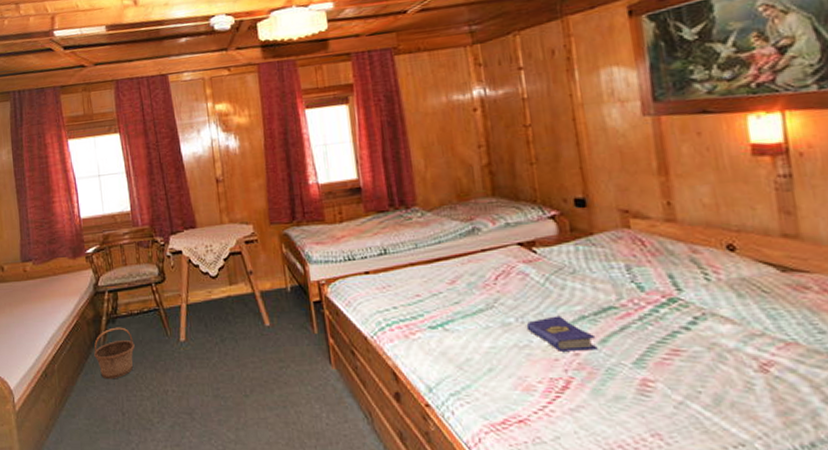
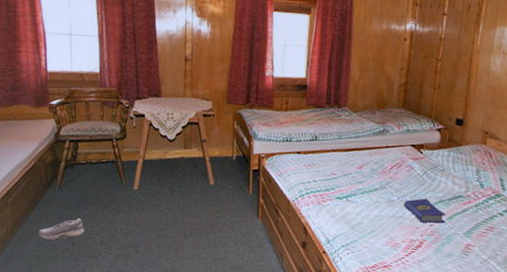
shoe: none [87,382,134,410] -> present [39,218,85,240]
basket: present [94,327,135,380] -> none [50,172,90,216]

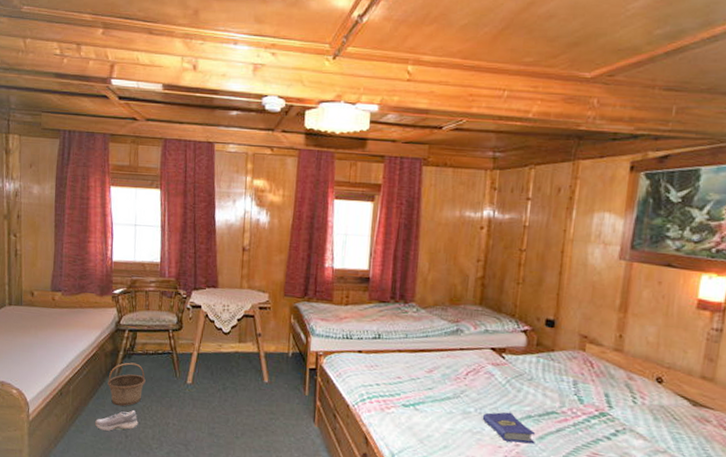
basket: none [50,172,90,216] -> present [108,362,146,407]

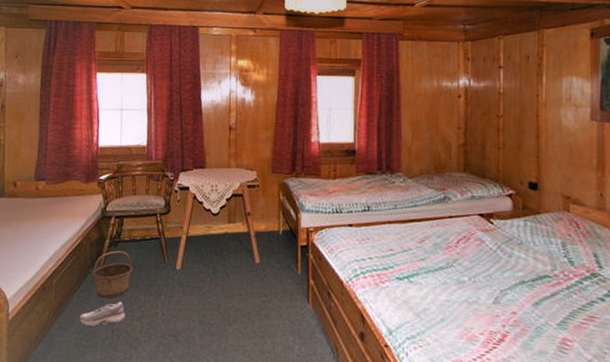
hardcover book: present [482,412,536,444] -> none [477,278,531,311]

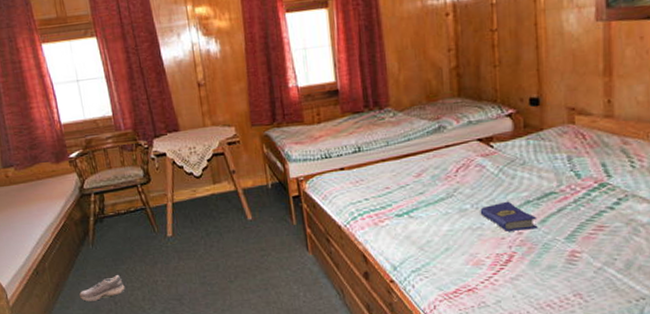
basket: present [93,250,133,299] -> none [83,226,124,274]
hardcover book: none [477,278,531,311] -> present [480,201,538,231]

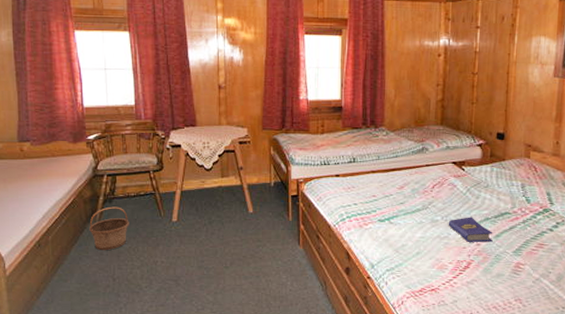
shoe: present [79,275,125,302] -> none [79,253,125,276]
basket: none [83,226,124,274] -> present [89,206,129,251]

